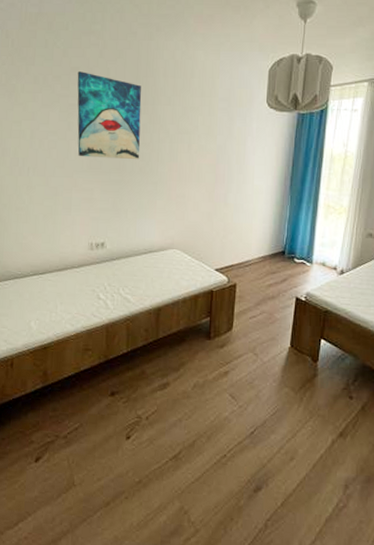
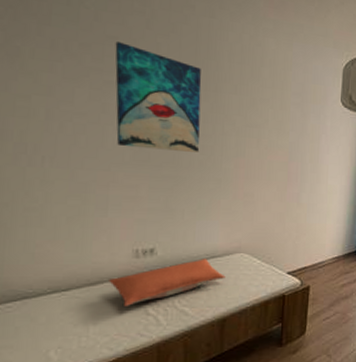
pillow: none [71,253,161,290] -> present [109,259,226,306]

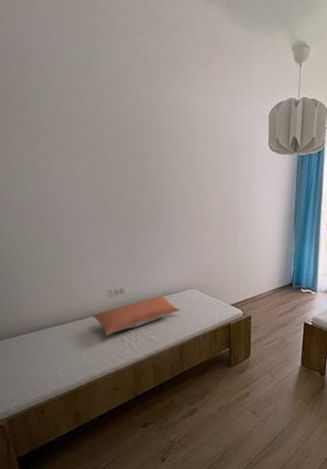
wall art: present [115,41,202,152] -> none [77,118,151,207]

